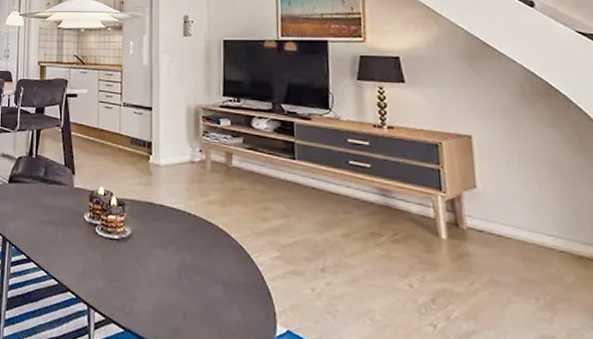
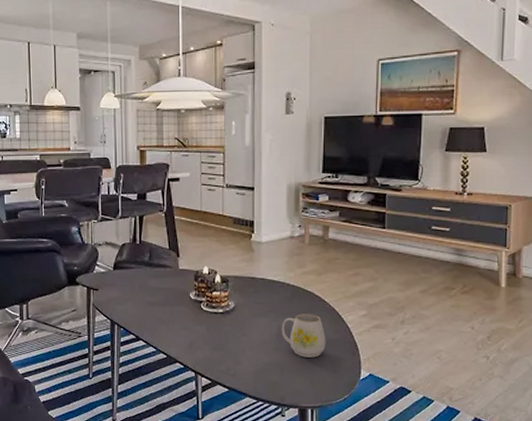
mug: none [182,248,234,303] -> present [281,314,326,358]

